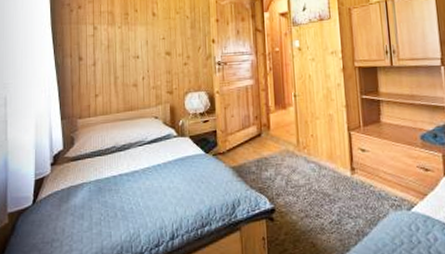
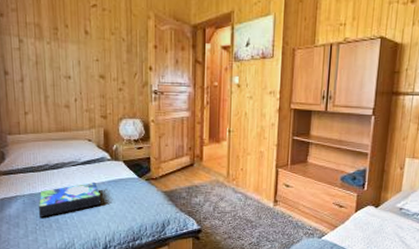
book: none [103,162,168,206] -> present [38,183,102,217]

